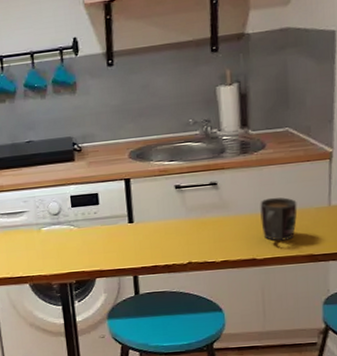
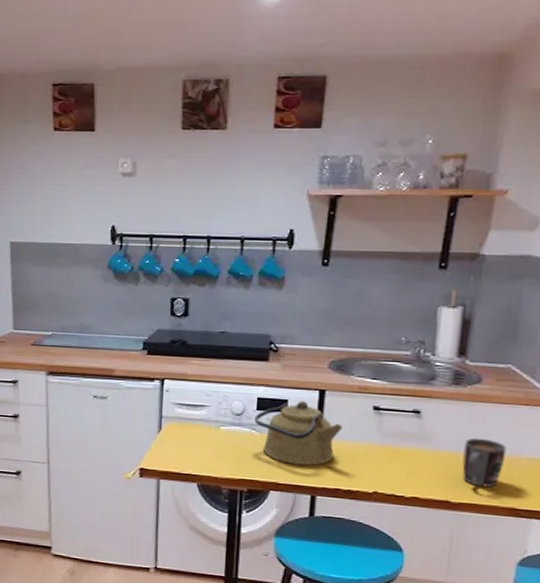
kettle: none [71,191,151,251] -> present [254,401,342,466]

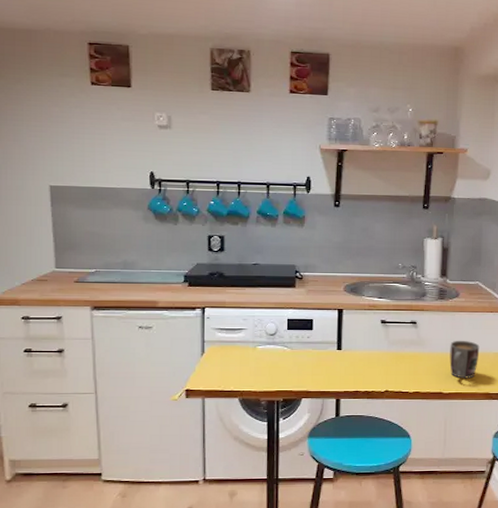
kettle: present [254,401,342,466] -> none [286,319,358,374]

